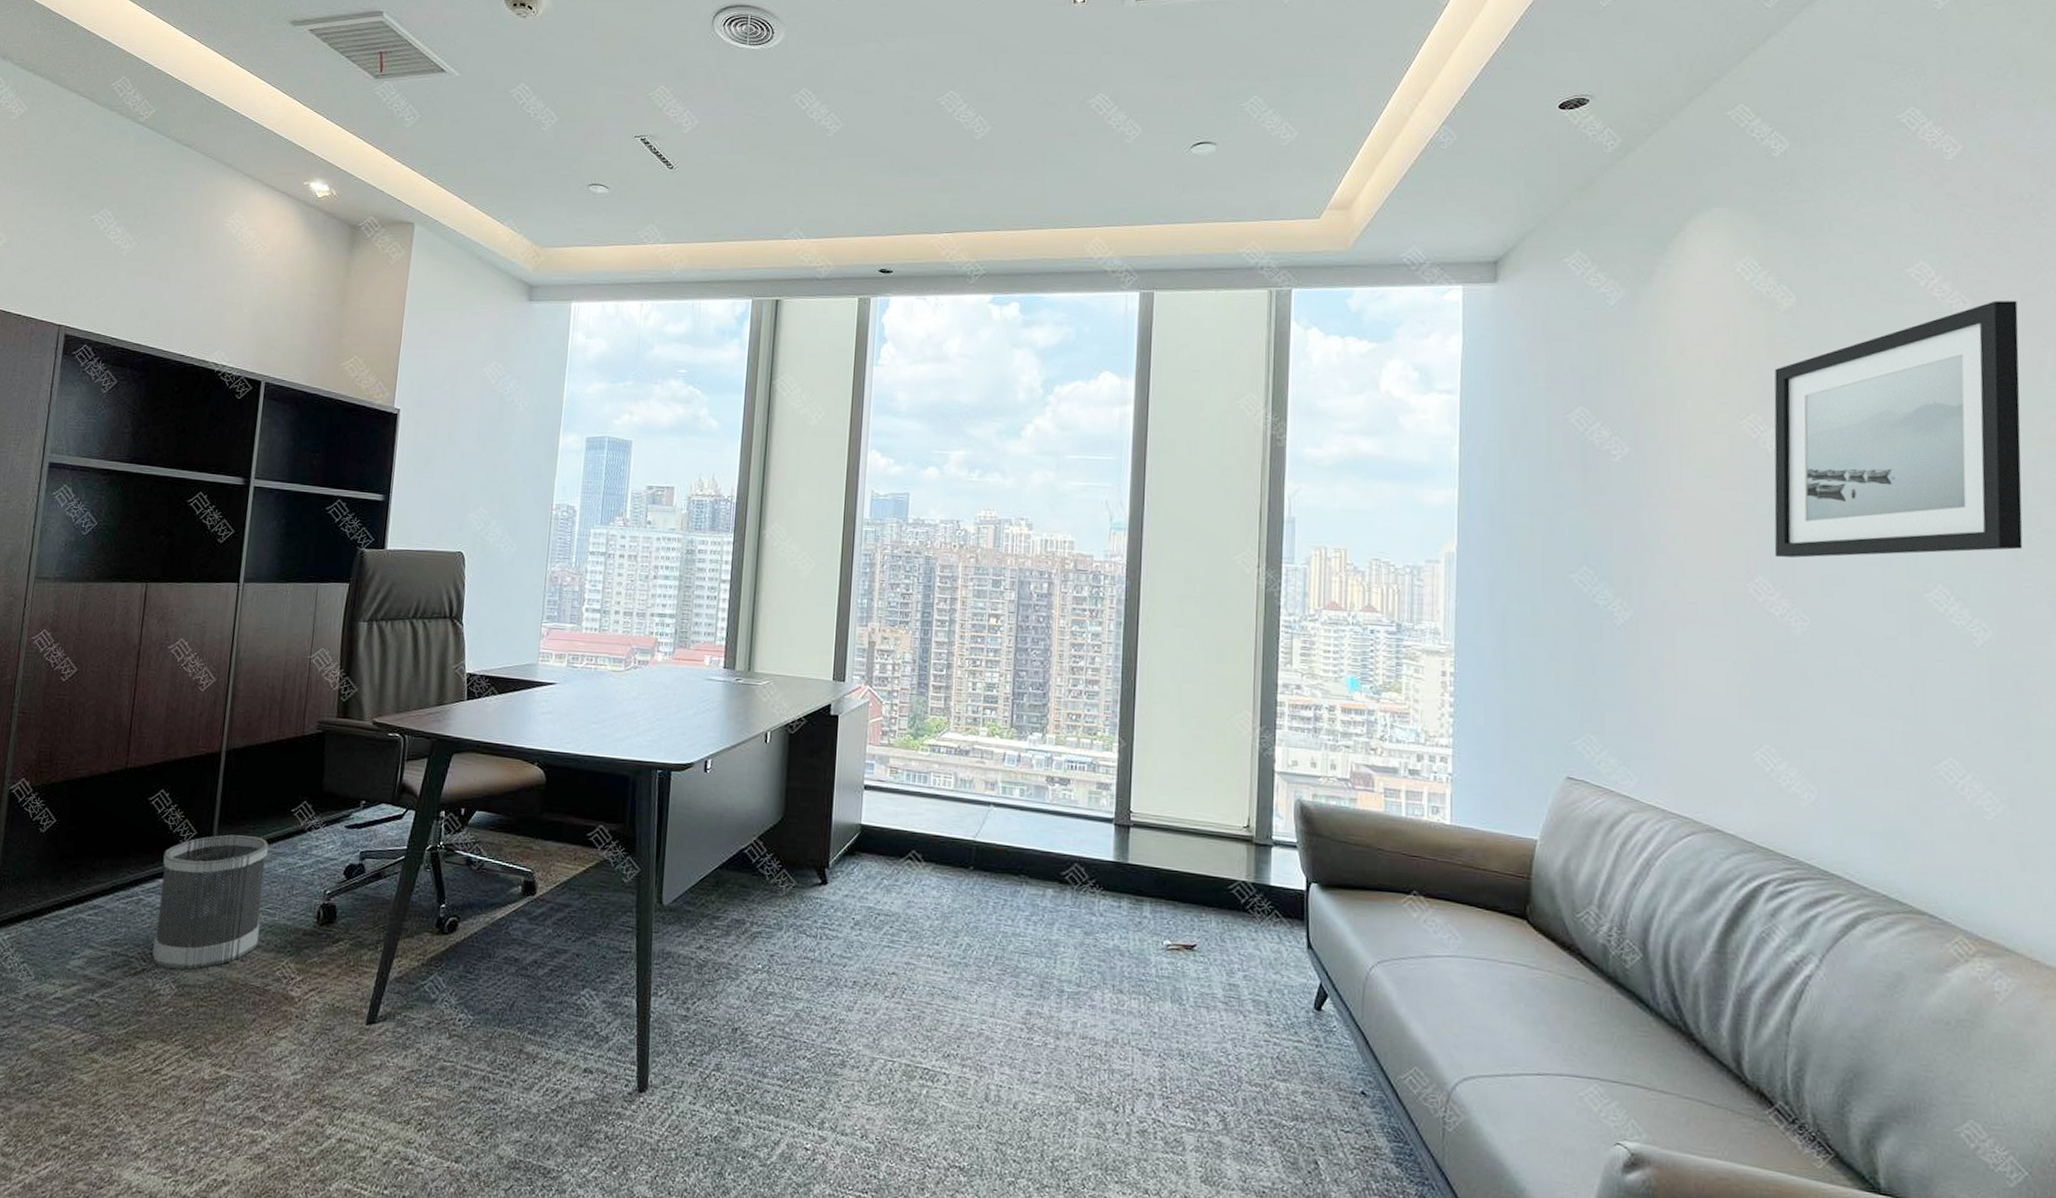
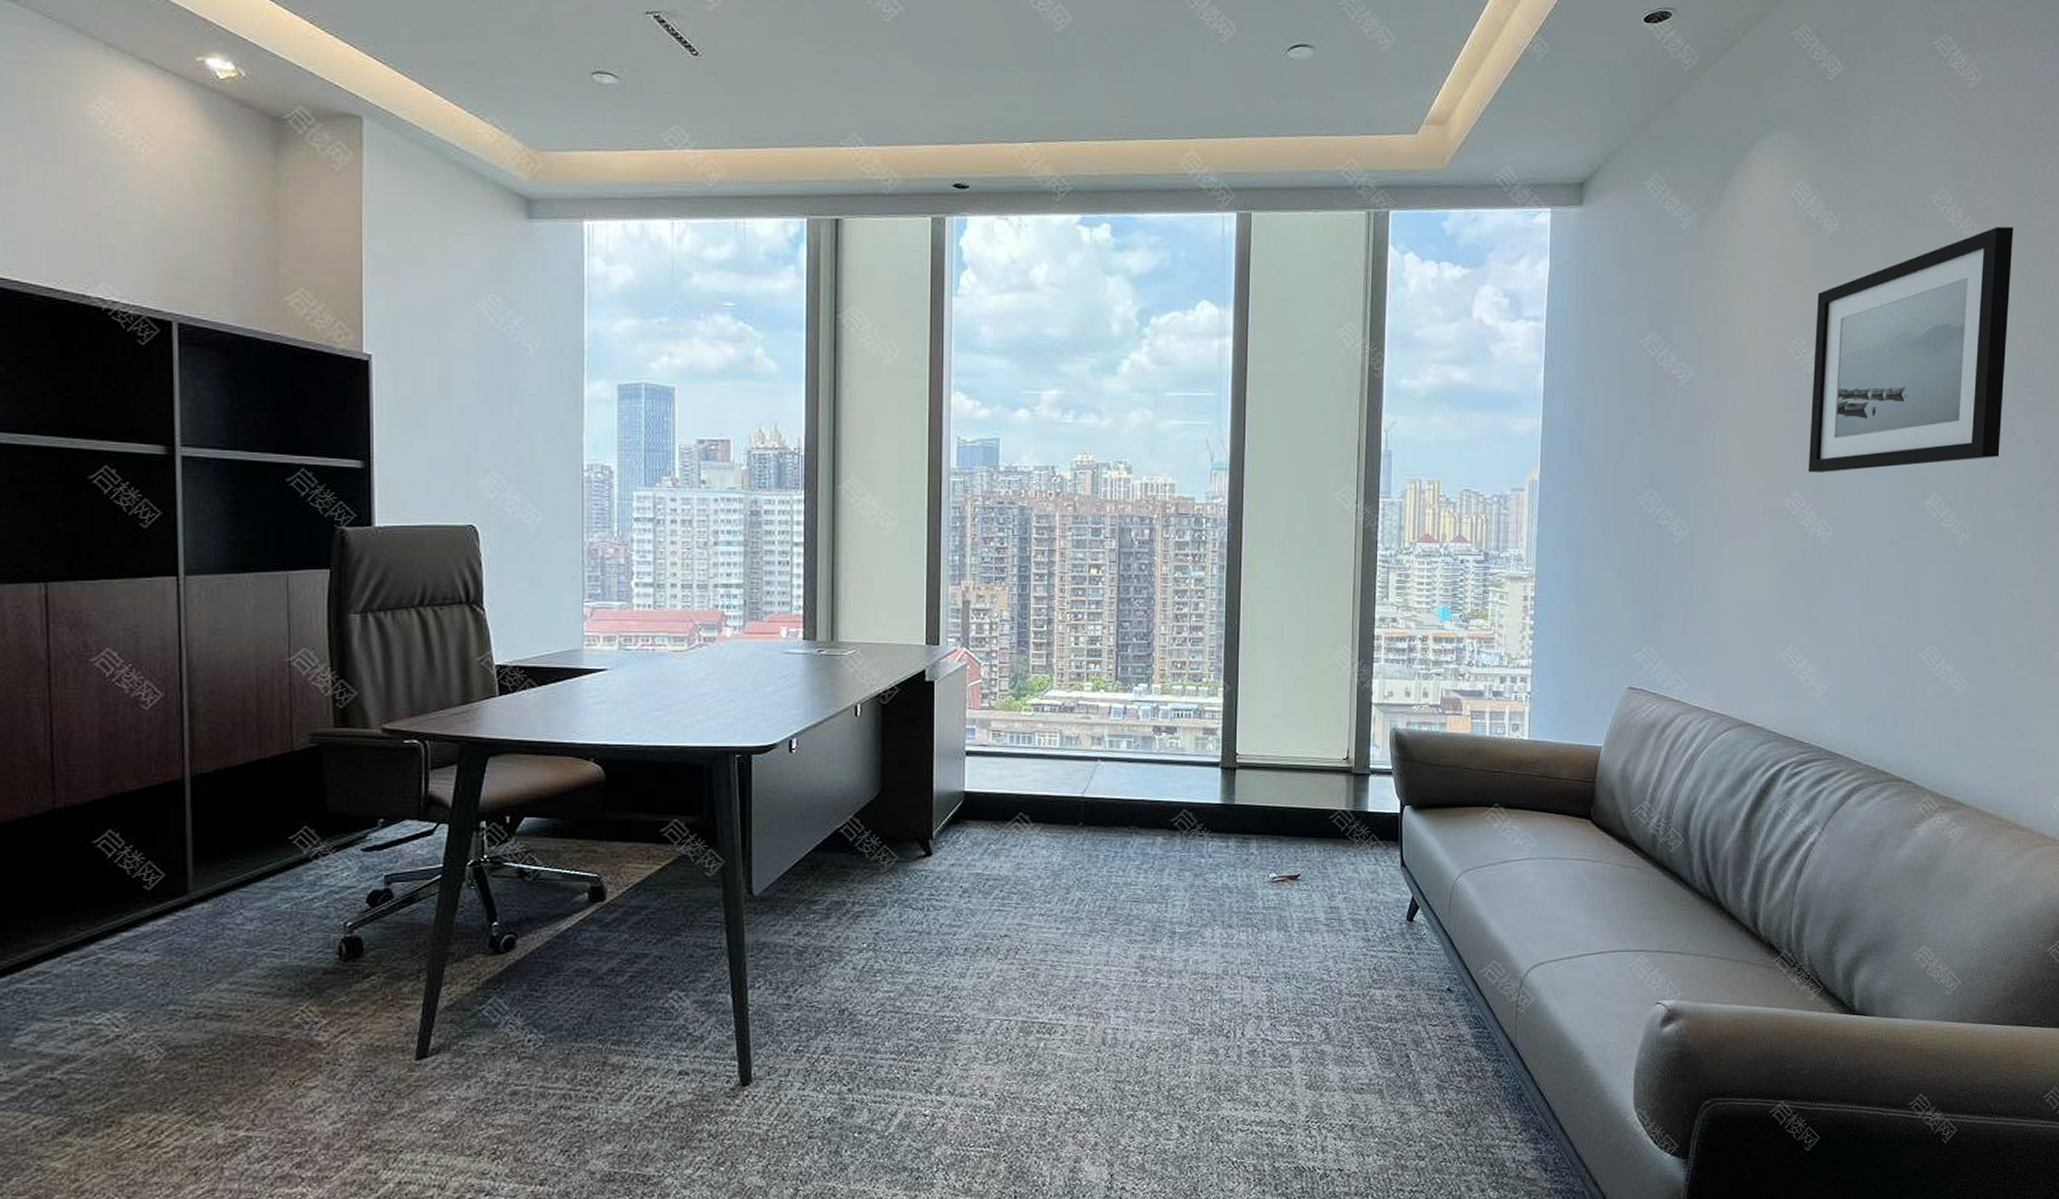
wastebasket: present [152,834,269,970] -> none [124,872,266,1031]

